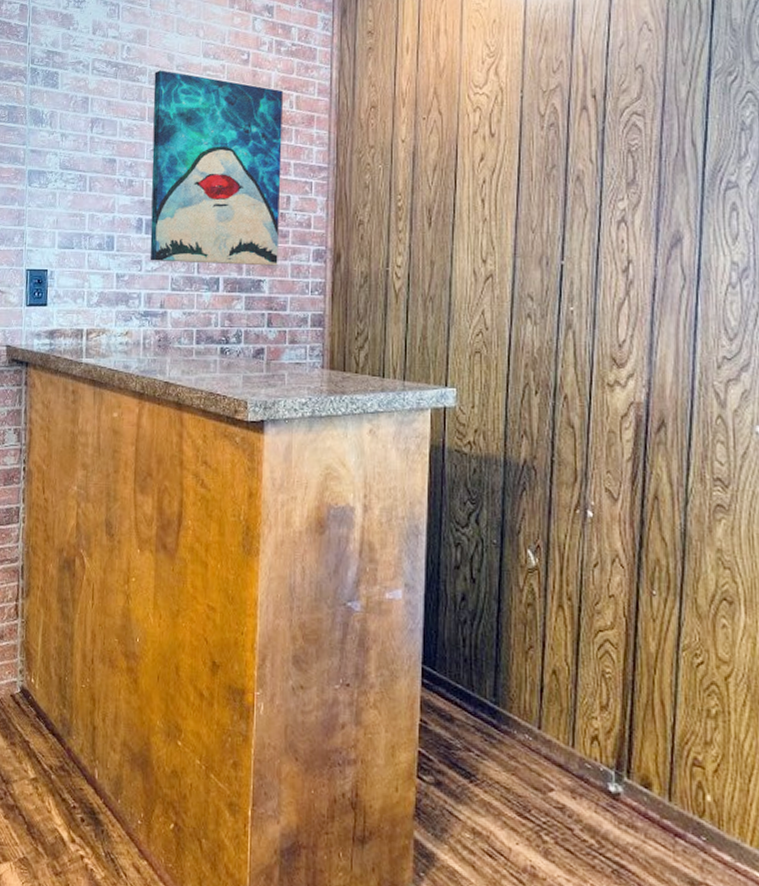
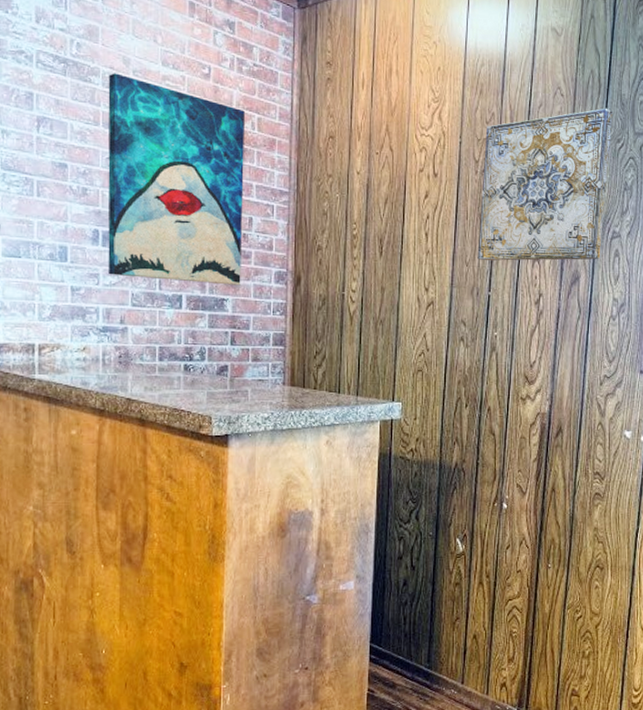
wall art: none [546,37,721,226] -> present [477,108,613,261]

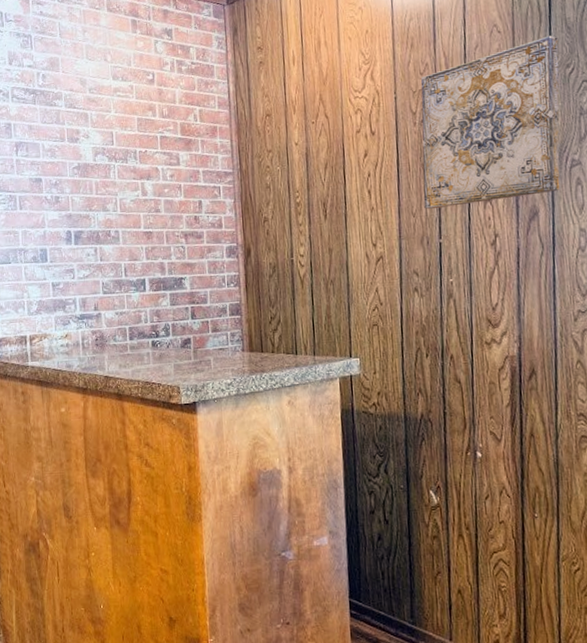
wall art: present [107,73,245,286] -> none [69,94,196,269]

